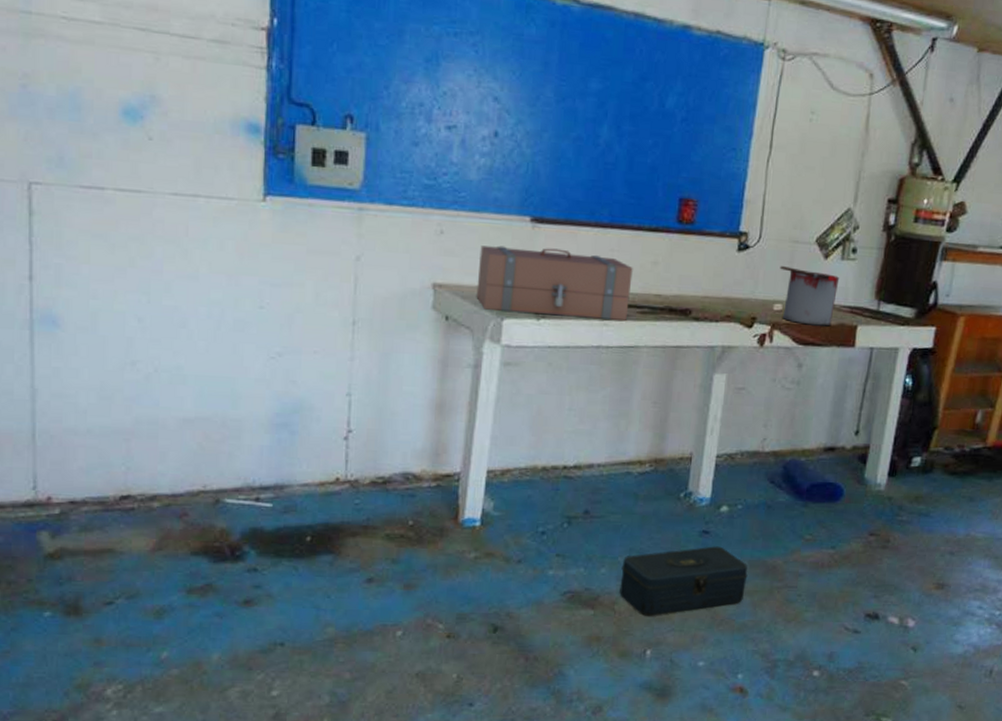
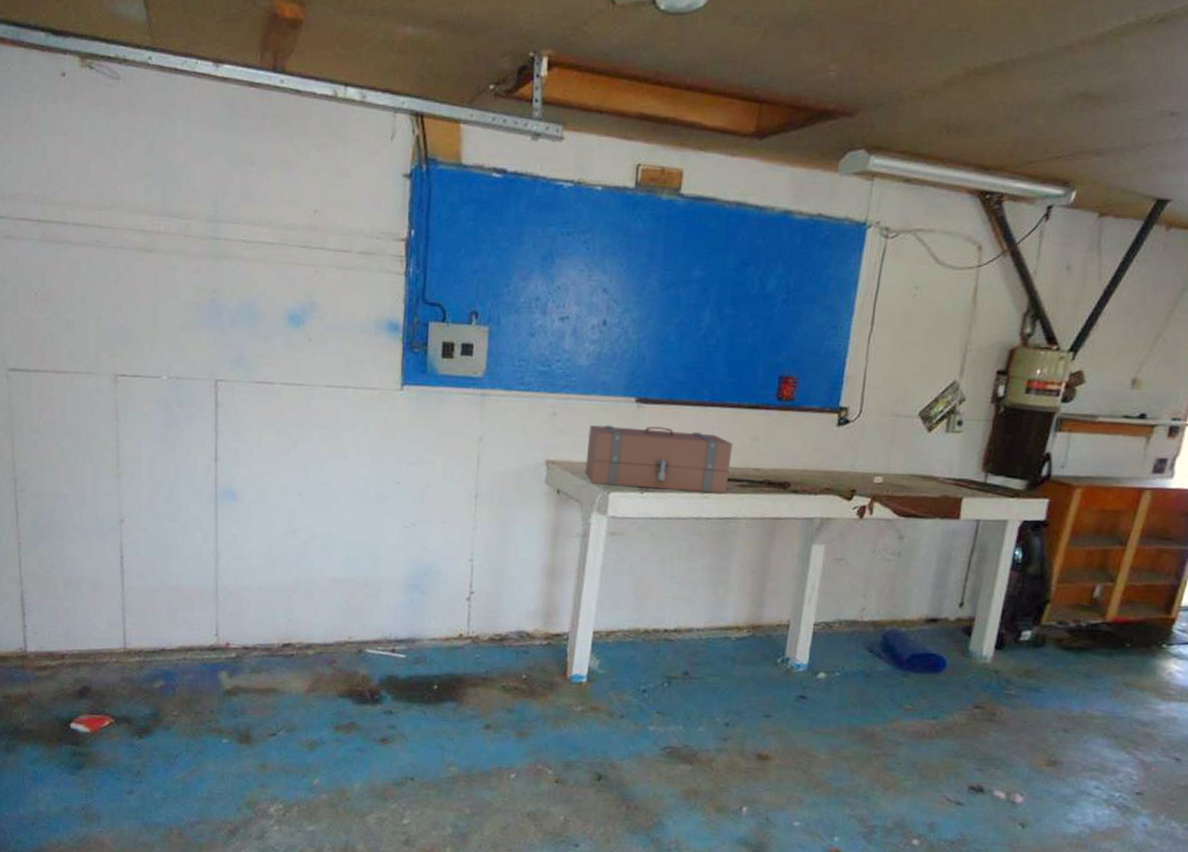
toolbox: present [619,546,748,616] -> none [717,711,845,775]
paint can: present [780,266,840,326] -> none [880,439,944,499]

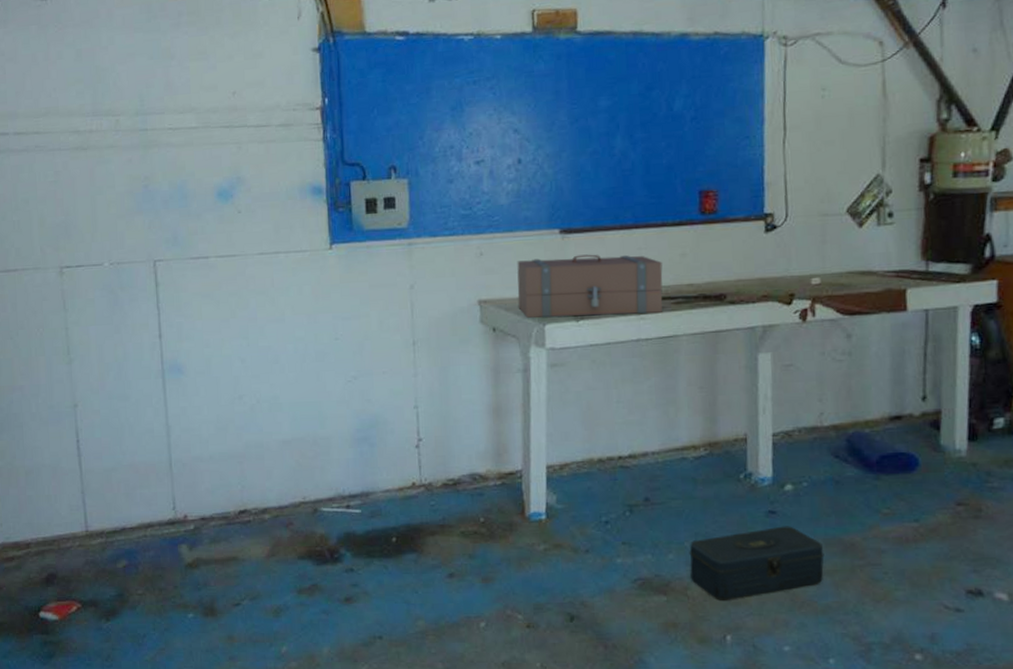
toolbox: none [717,711,845,775] -> present [689,526,824,600]

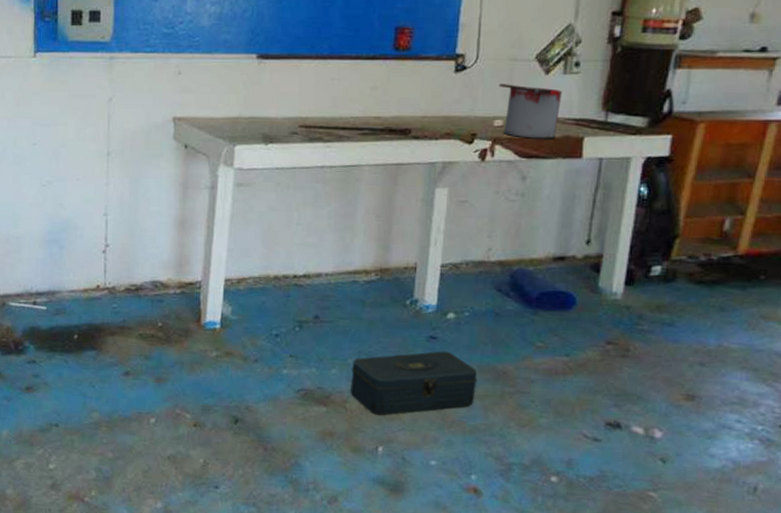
toolbox: present [517,254,663,318] -> none [211,80,353,142]
paint can: none [812,240,879,295] -> present [499,84,563,139]

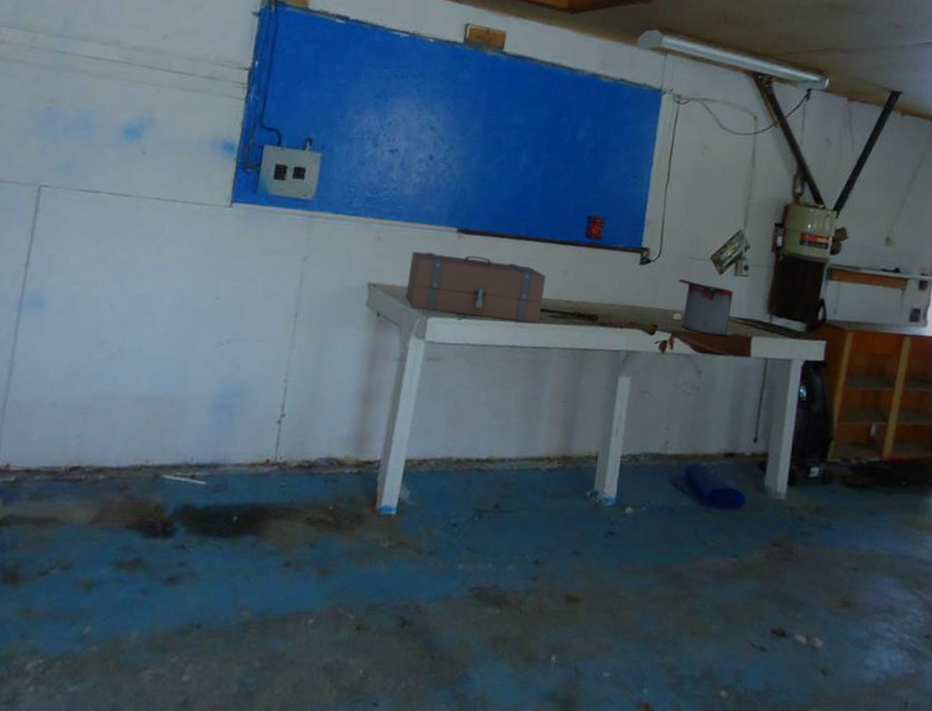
toolbox: none [211,80,353,142] -> present [405,251,546,323]
toolbox: present [350,351,478,415] -> none [526,548,653,619]

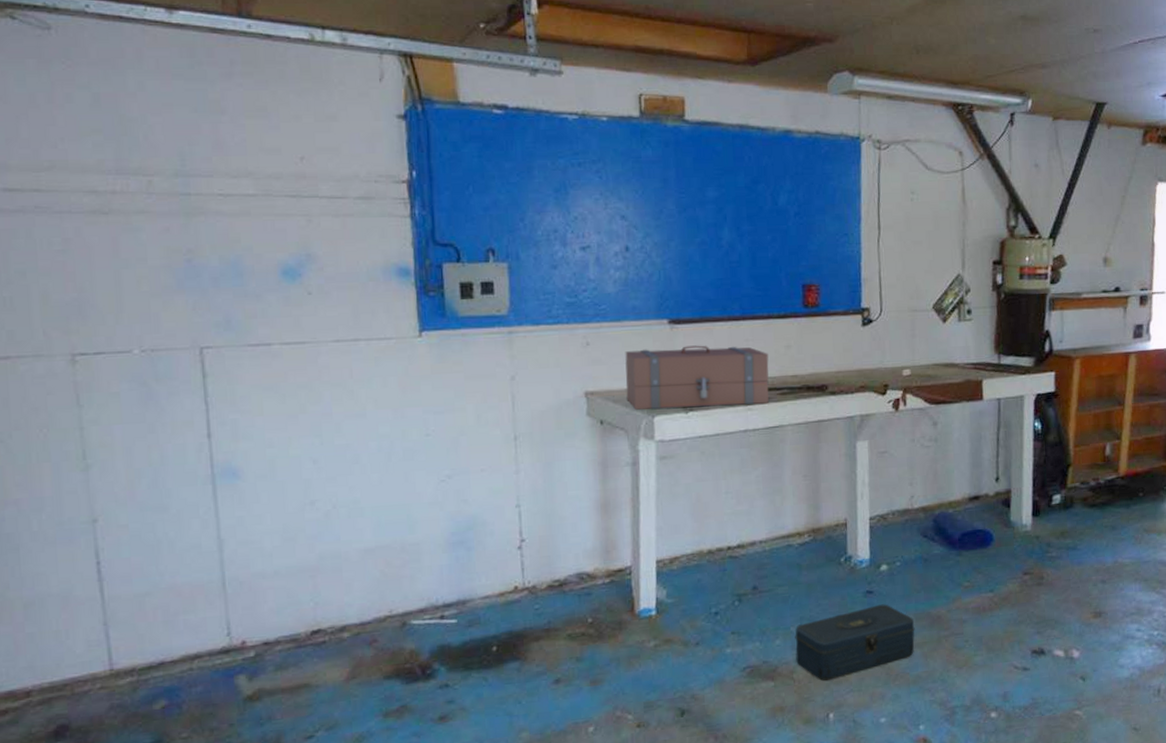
toolbox: none [526,548,653,619] -> present [795,604,915,681]
paint can: present [678,279,734,336] -> none [903,334,960,386]

